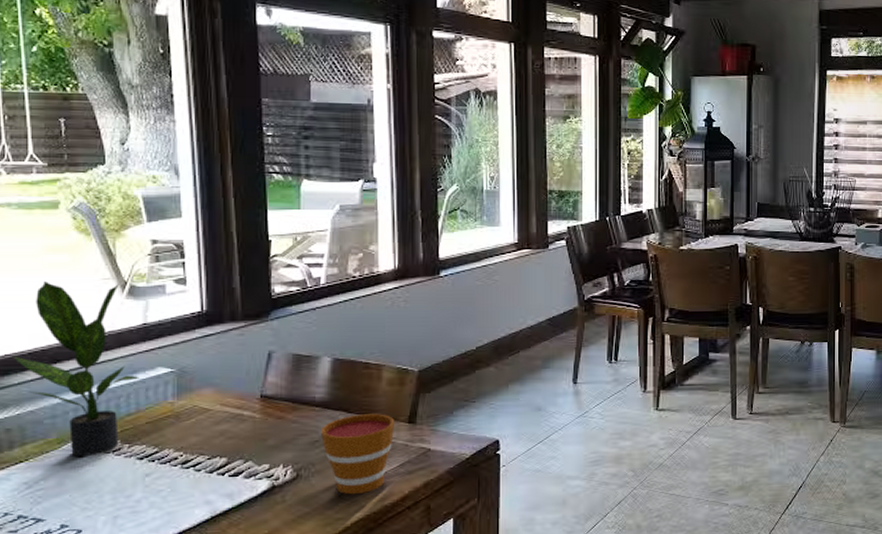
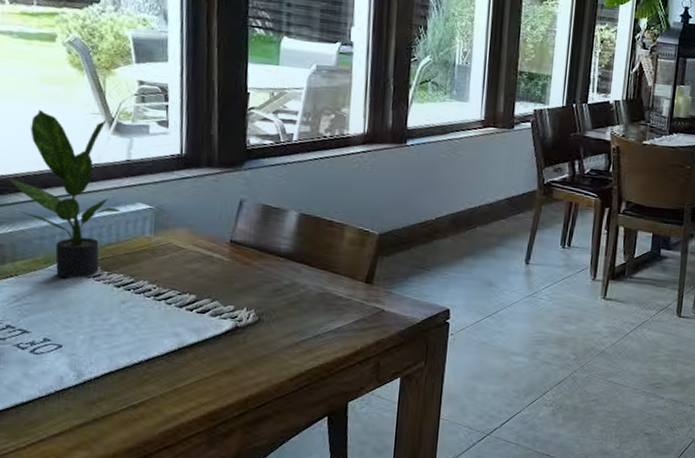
cup: present [321,414,395,495] -> none [283,269,353,344]

